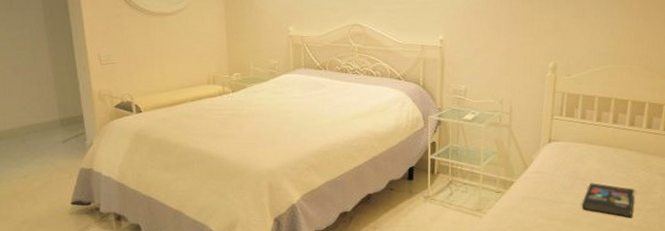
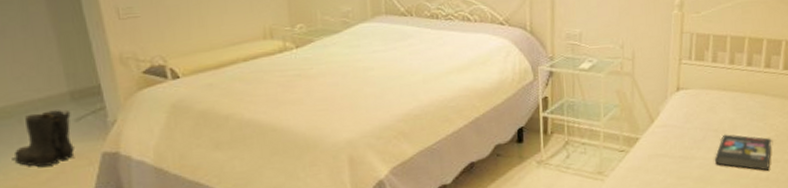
boots: none [14,133,60,177] -> present [12,109,75,167]

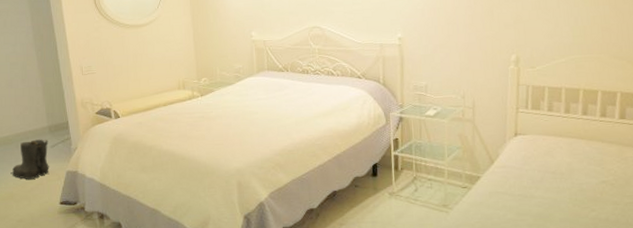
book: present [714,134,771,171] -> none [552,176,610,212]

